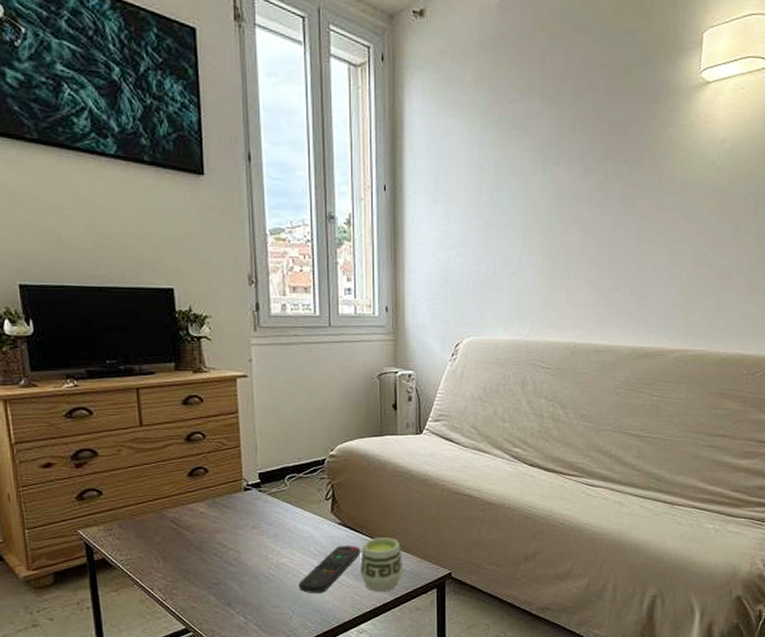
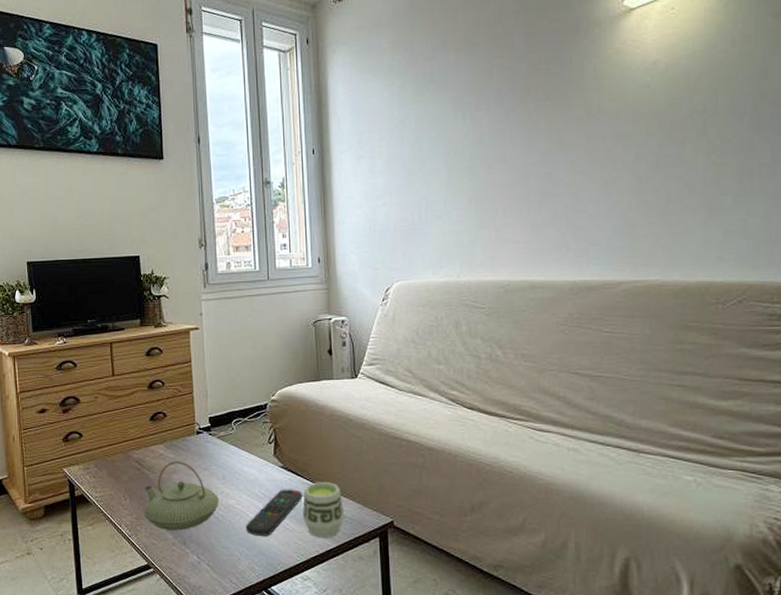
teapot: none [181,519,269,592] -> present [144,461,219,531]

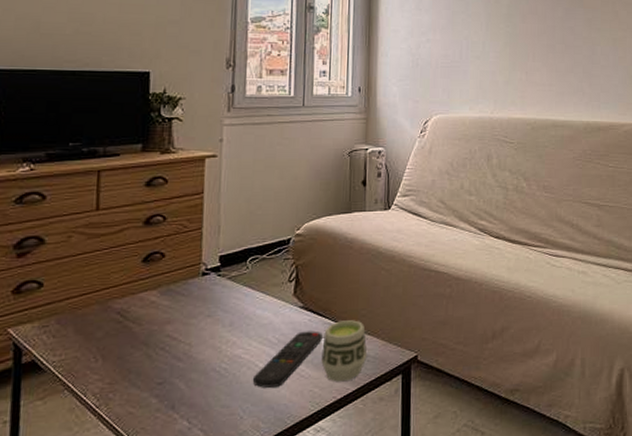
teapot: present [144,461,219,531] -> none [122,308,222,394]

